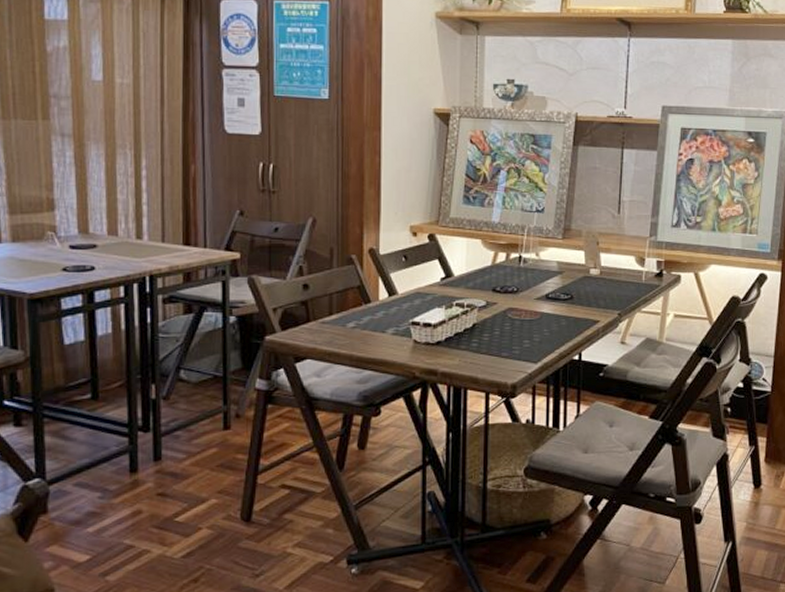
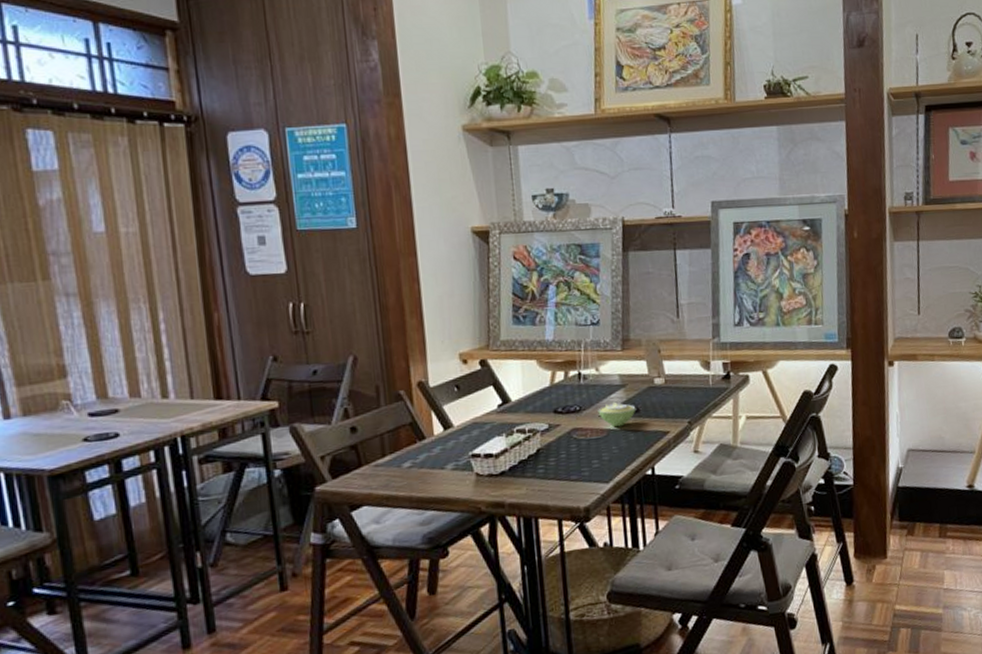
sugar bowl: none [534,287,570,311] -> present [598,401,636,427]

